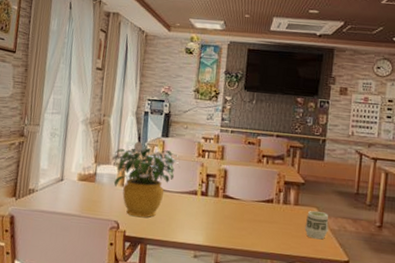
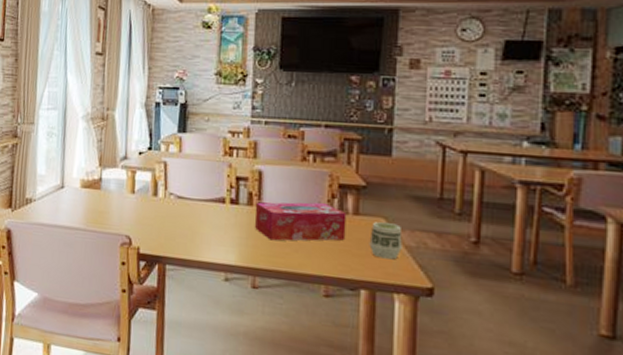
potted flower: present [113,141,181,218] -> none [121,138,203,232]
tissue box: none [219,194,289,226] -> present [254,202,347,241]

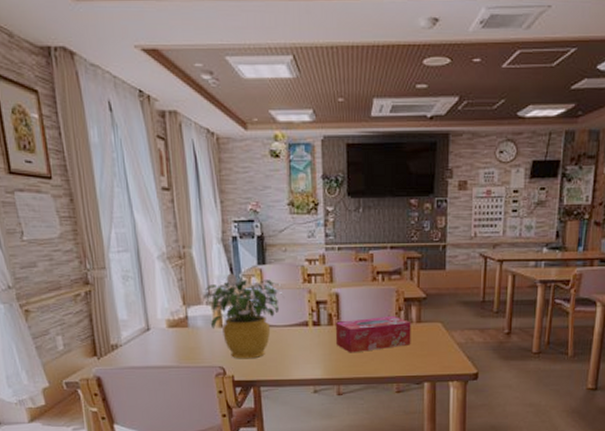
potted flower: none [121,138,203,232] -> present [205,273,285,359]
cup: present [369,222,402,260] -> none [430,326,455,355]

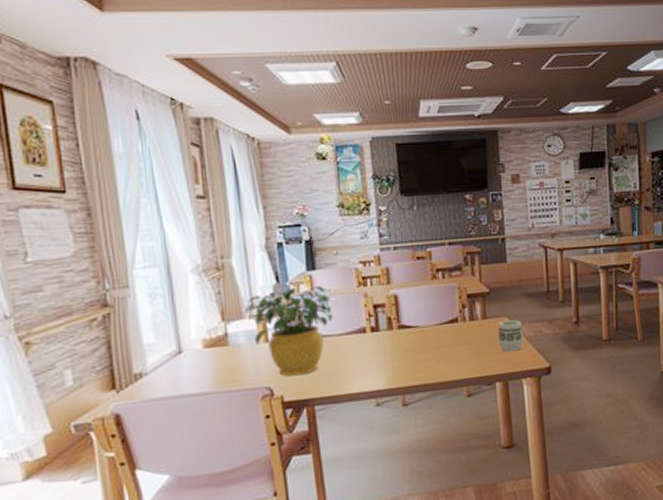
tissue box: present [335,315,411,353] -> none [395,313,478,358]
cup: none [430,326,455,355] -> present [497,320,524,352]

